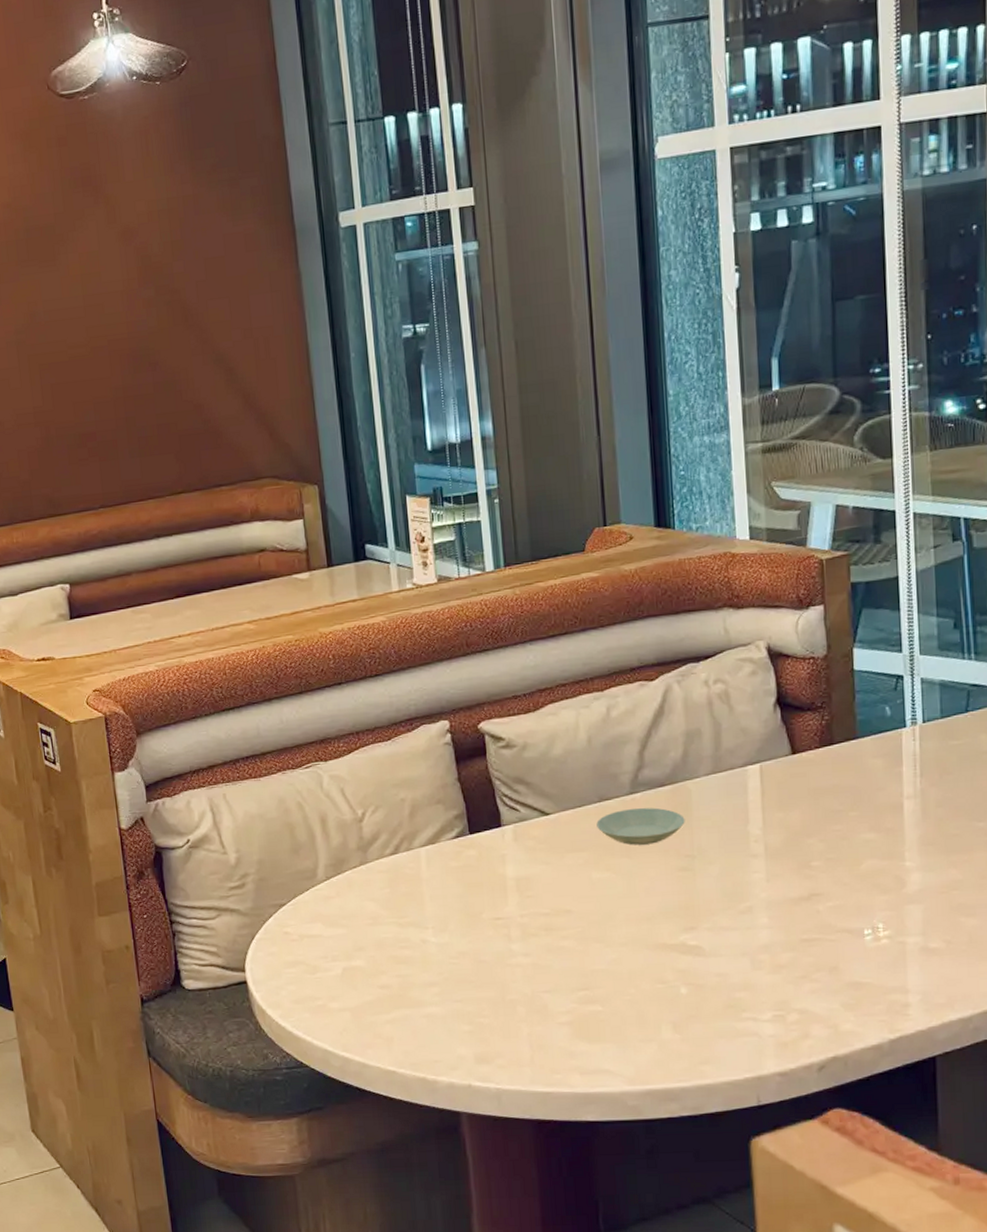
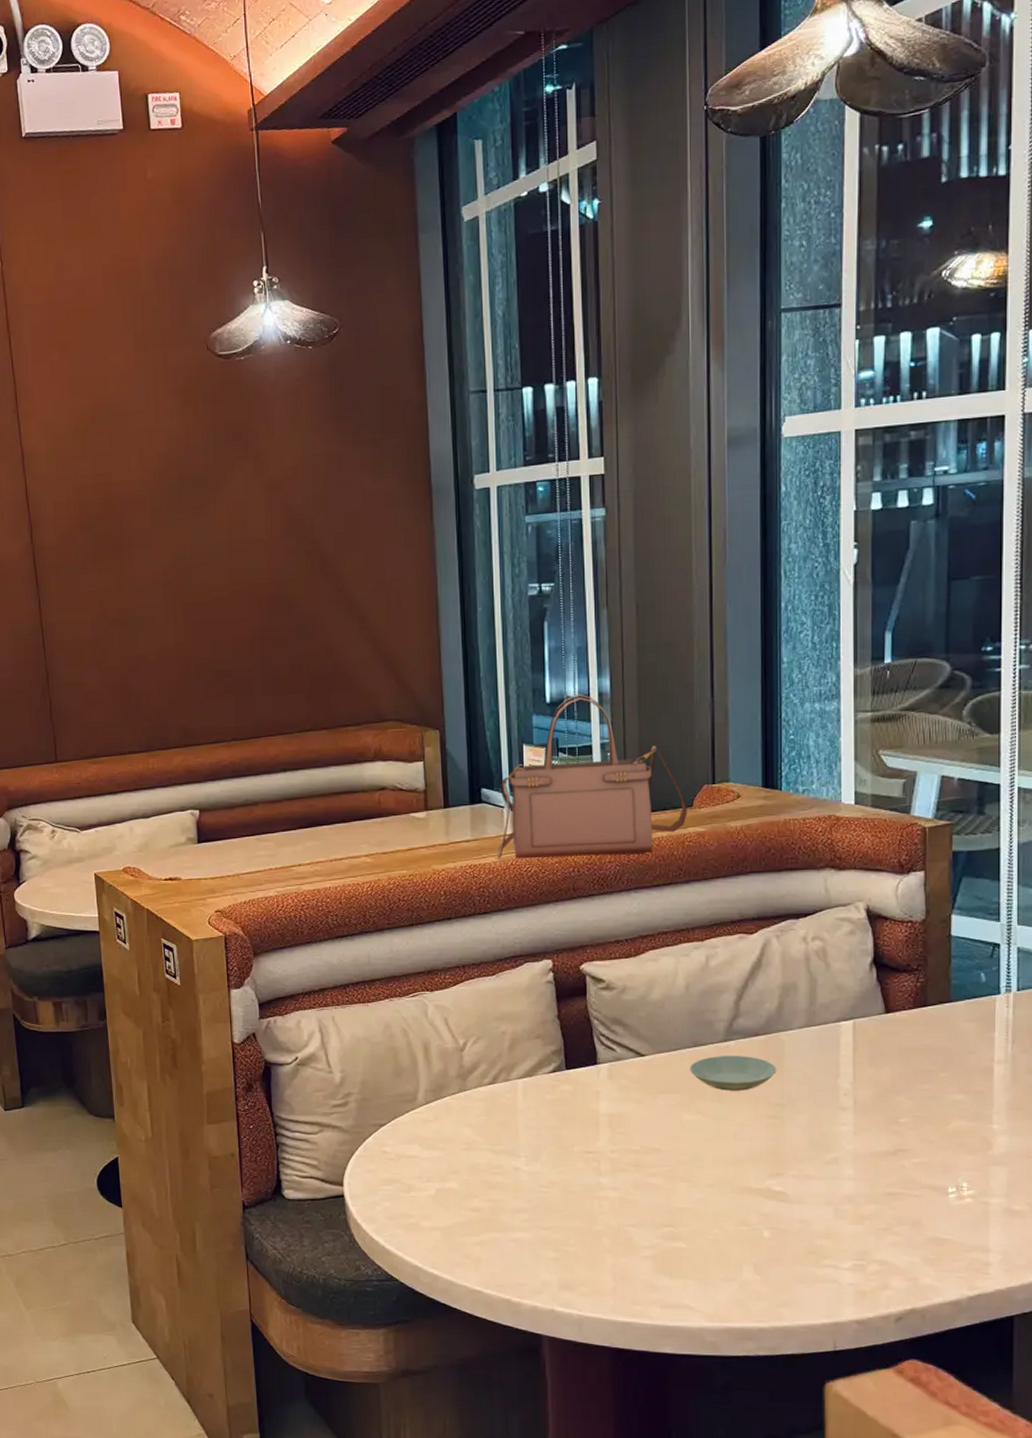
handbag: none [384,439,580,617] -> present [498,693,687,859]

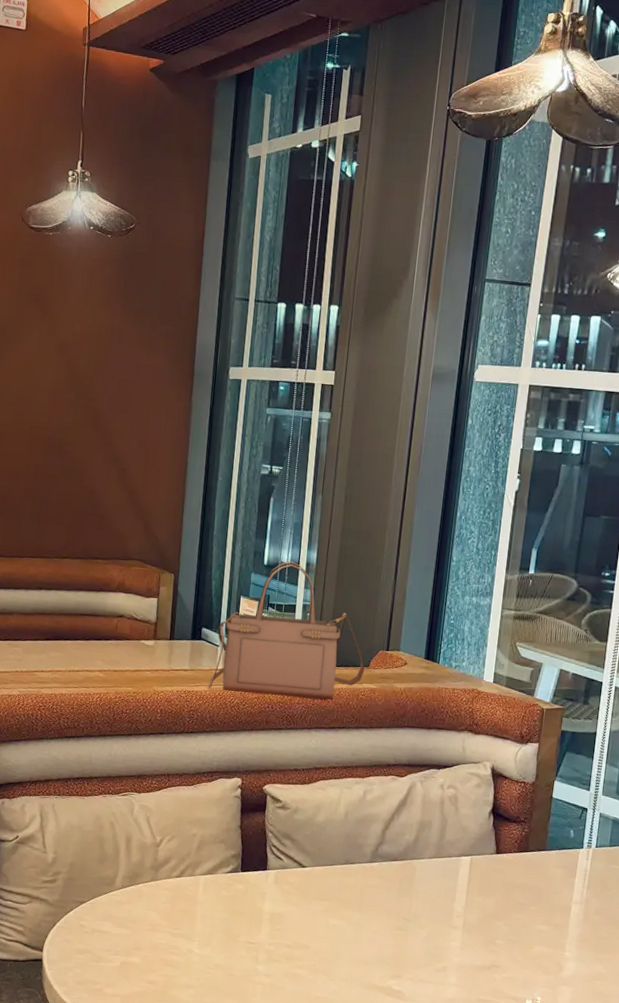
saucer: present [690,1056,777,1091] -> none [340,873,408,905]

